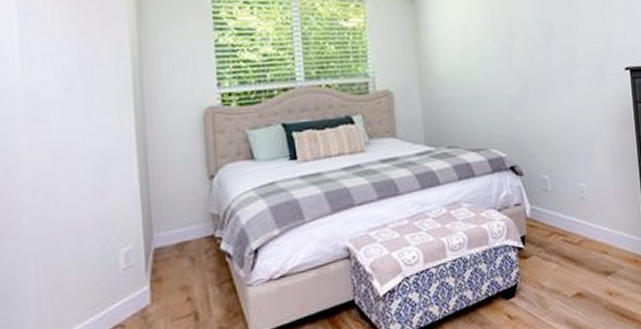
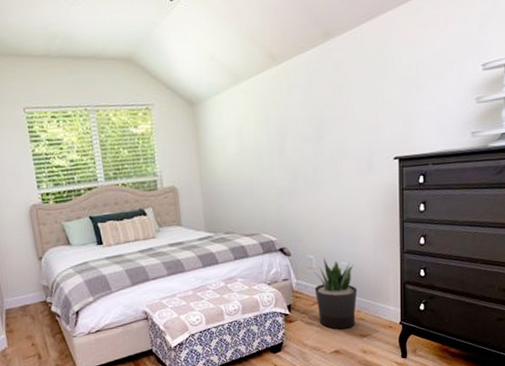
planter: none [550,178,599,266] -> present [314,257,358,330]

